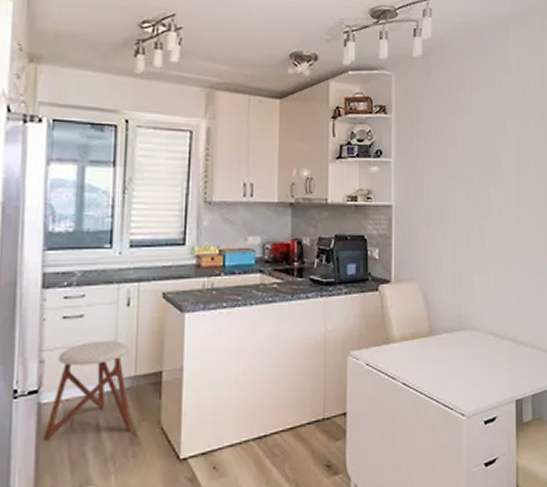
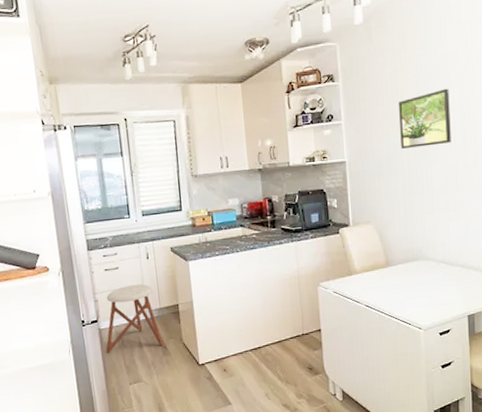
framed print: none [452,138,506,199] -> present [398,88,451,149]

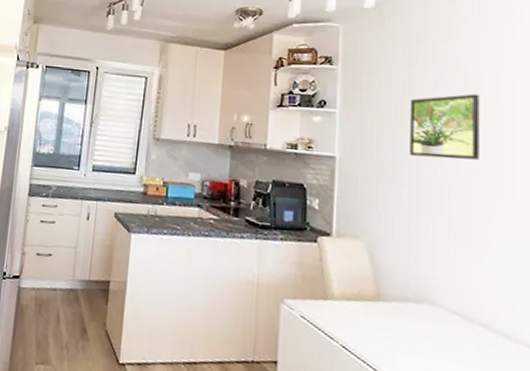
stool: present [106,284,164,353] -> none [20,244,87,326]

